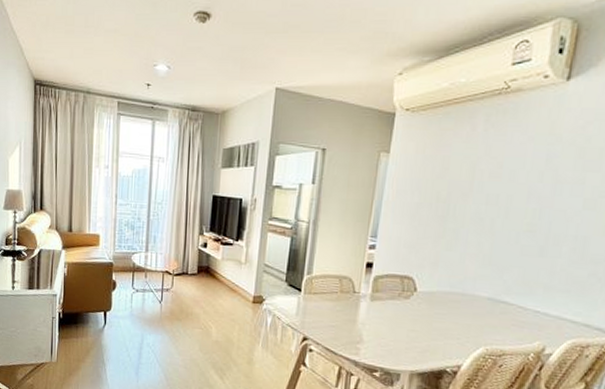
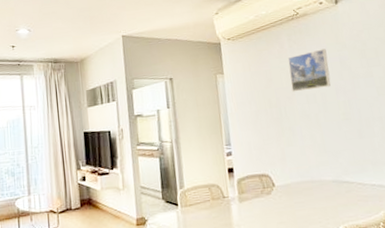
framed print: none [470,139,532,189] -> present [287,48,331,92]

